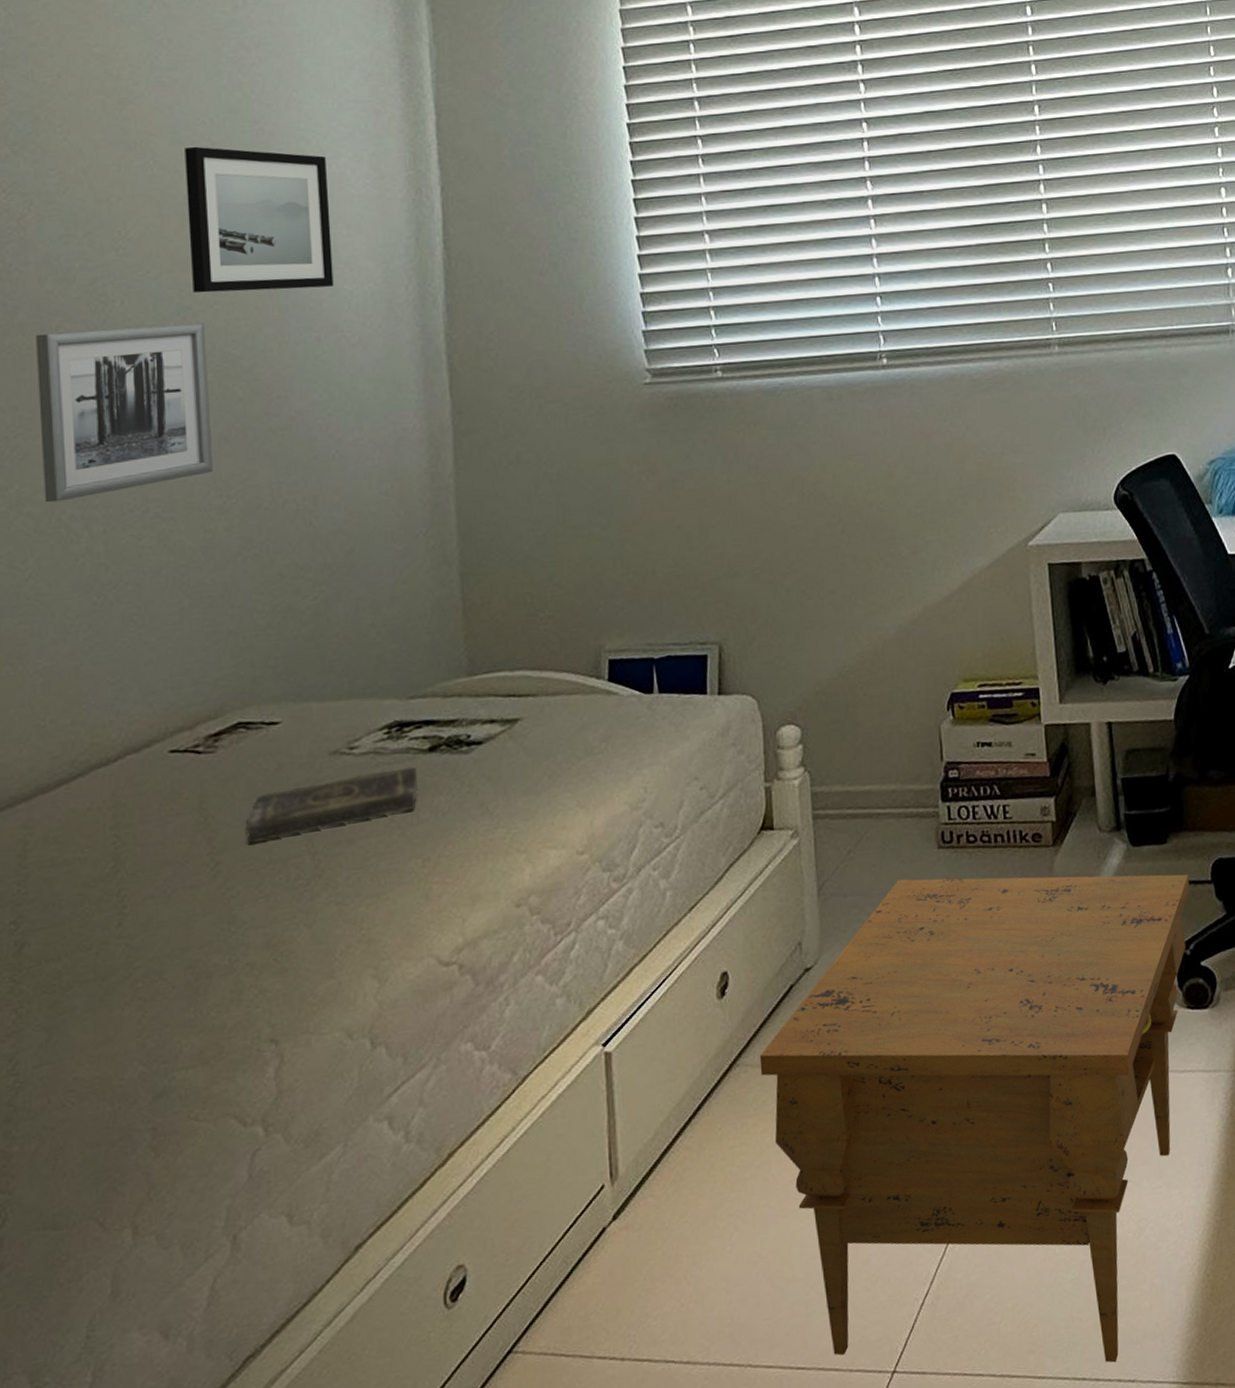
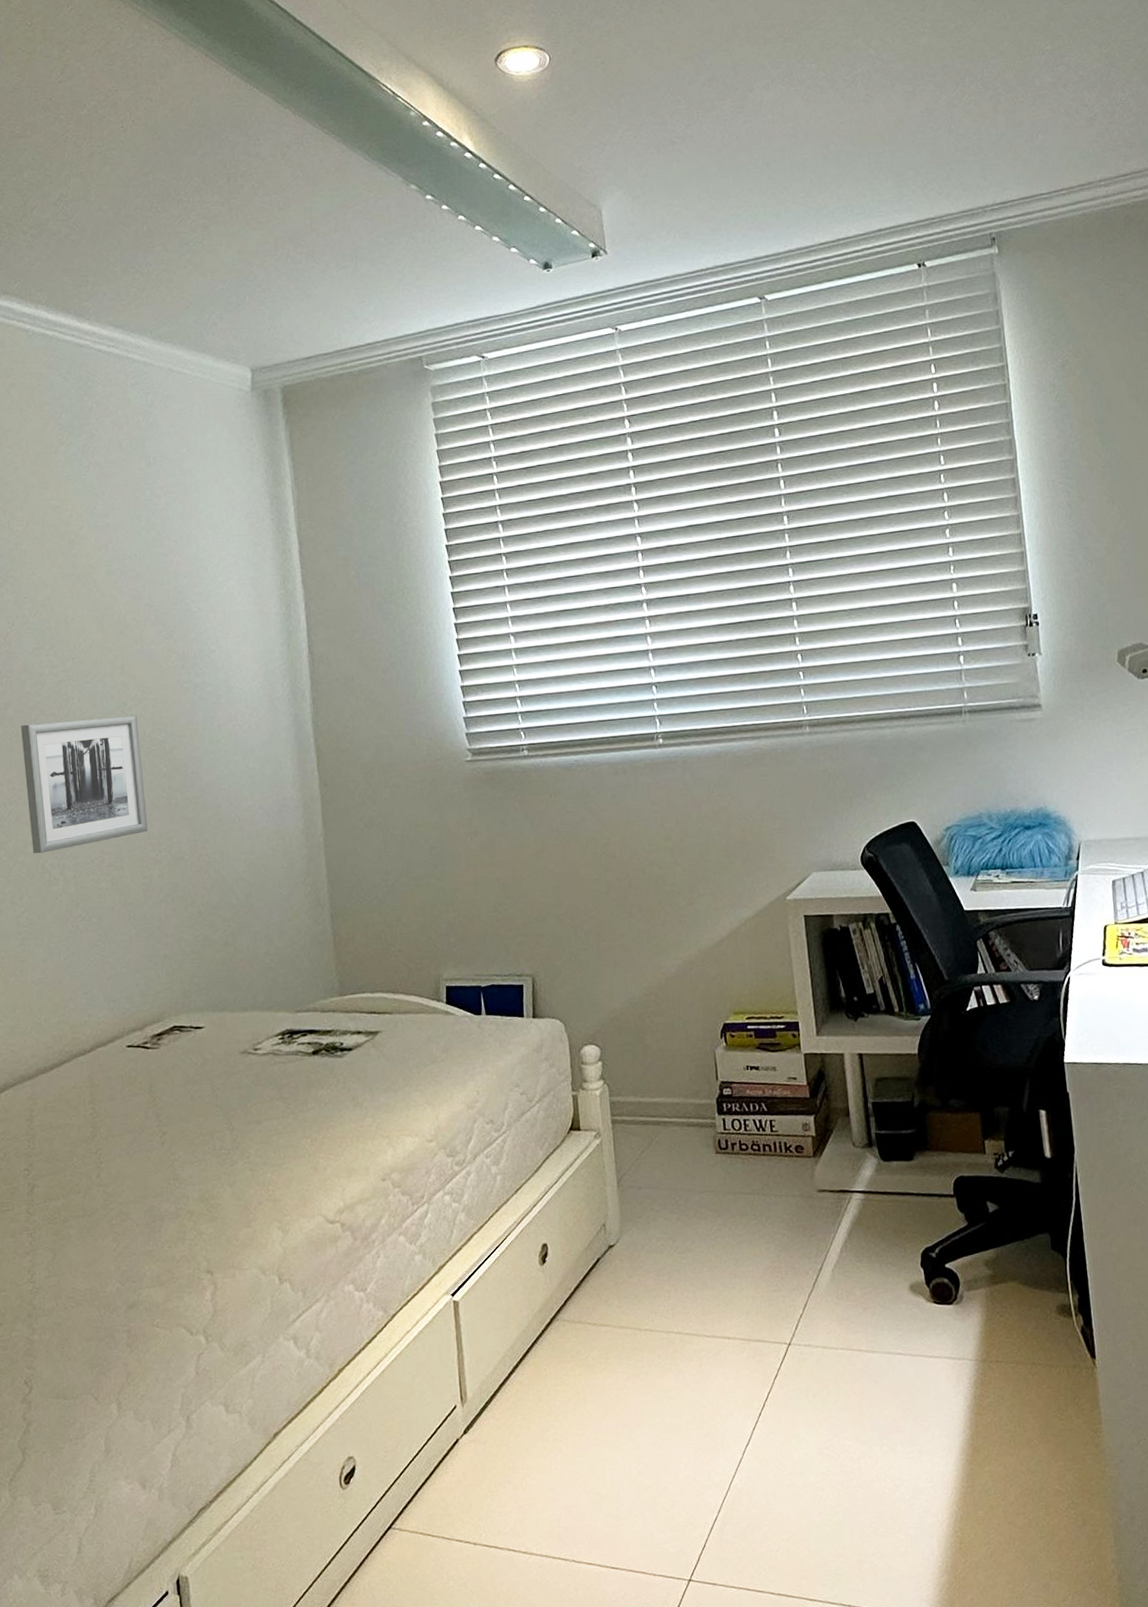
wall art: present [184,146,334,293] -> none [117,576,229,692]
book: present [246,767,418,844] -> none [183,1066,306,1120]
nightstand: present [759,874,1190,1363] -> none [574,1177,935,1596]

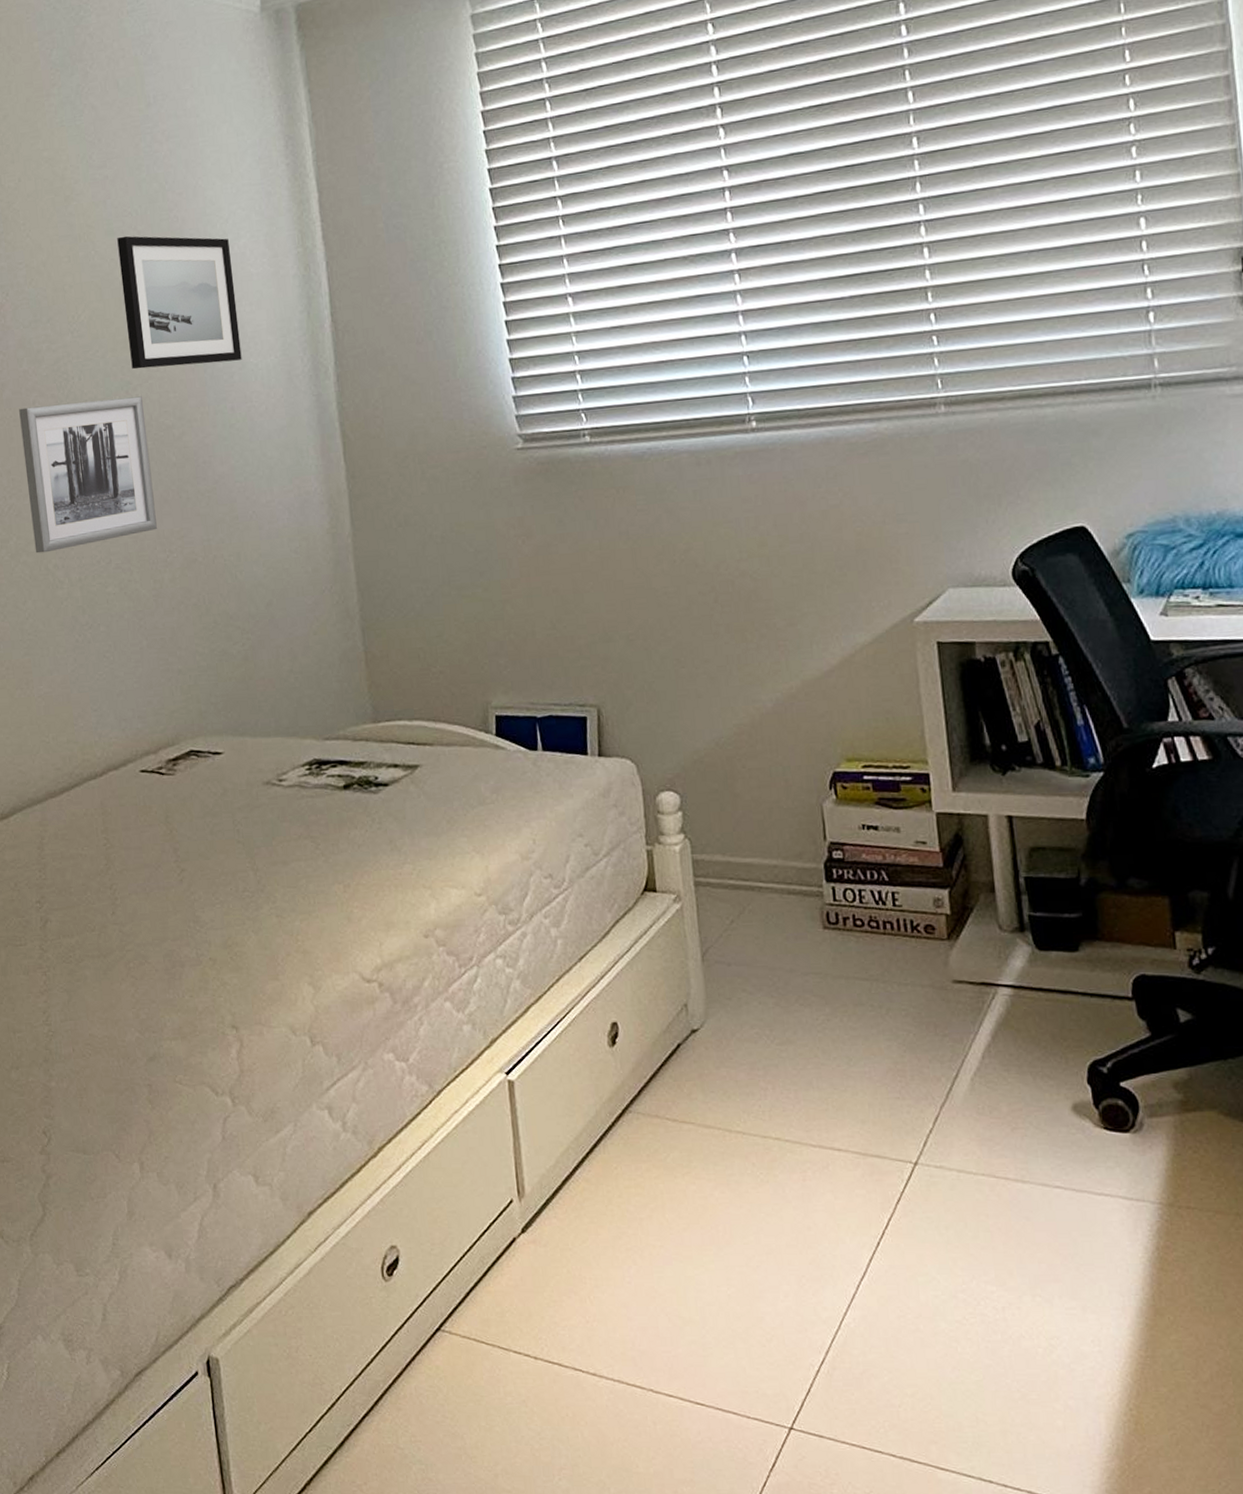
wall art: none [117,576,229,692] -> present [117,235,242,370]

